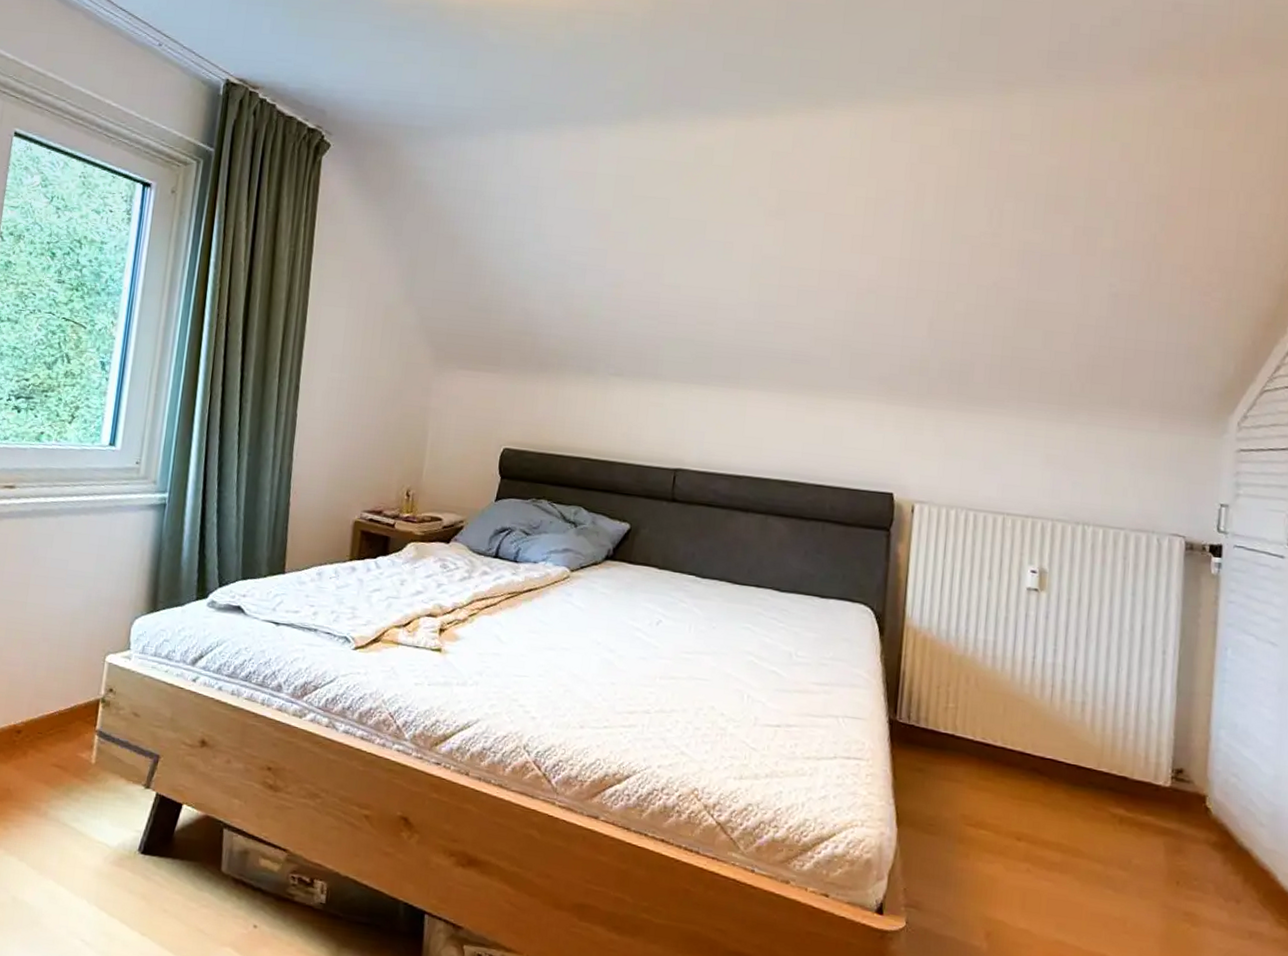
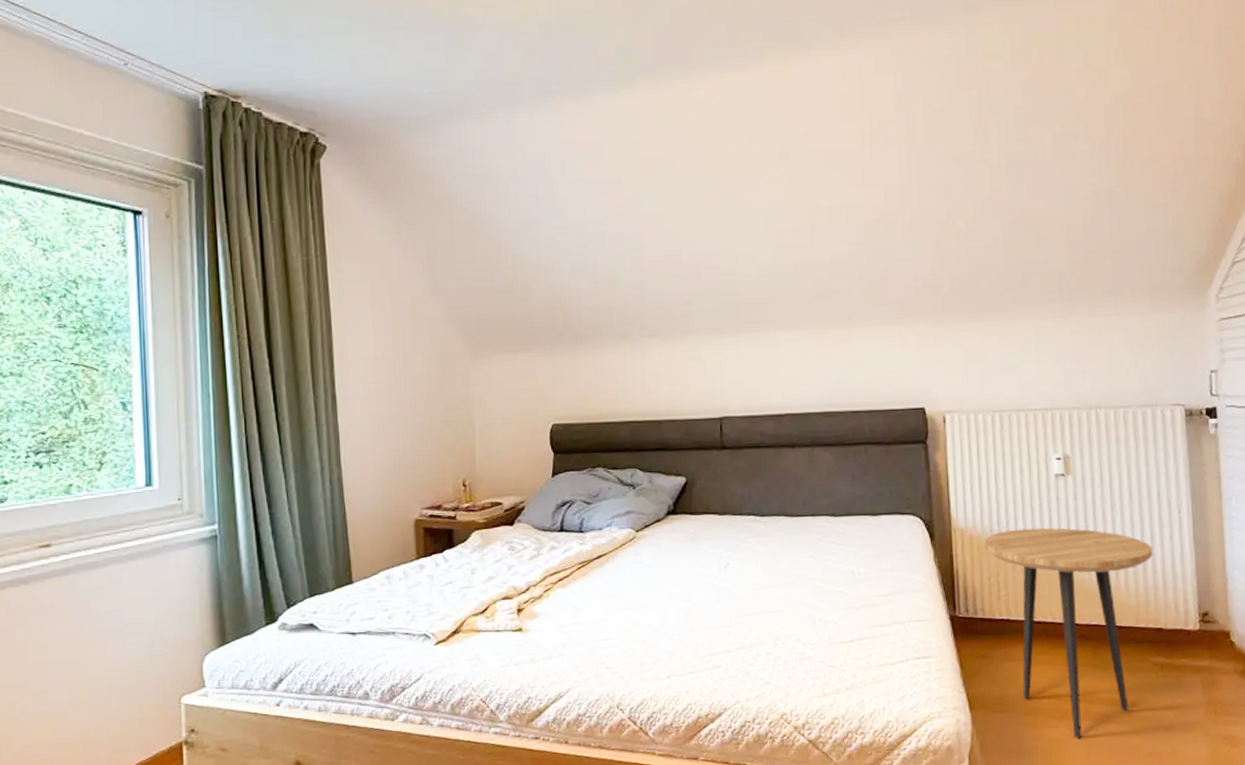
side table: none [937,639,1129,881] -> present [984,528,1154,739]

